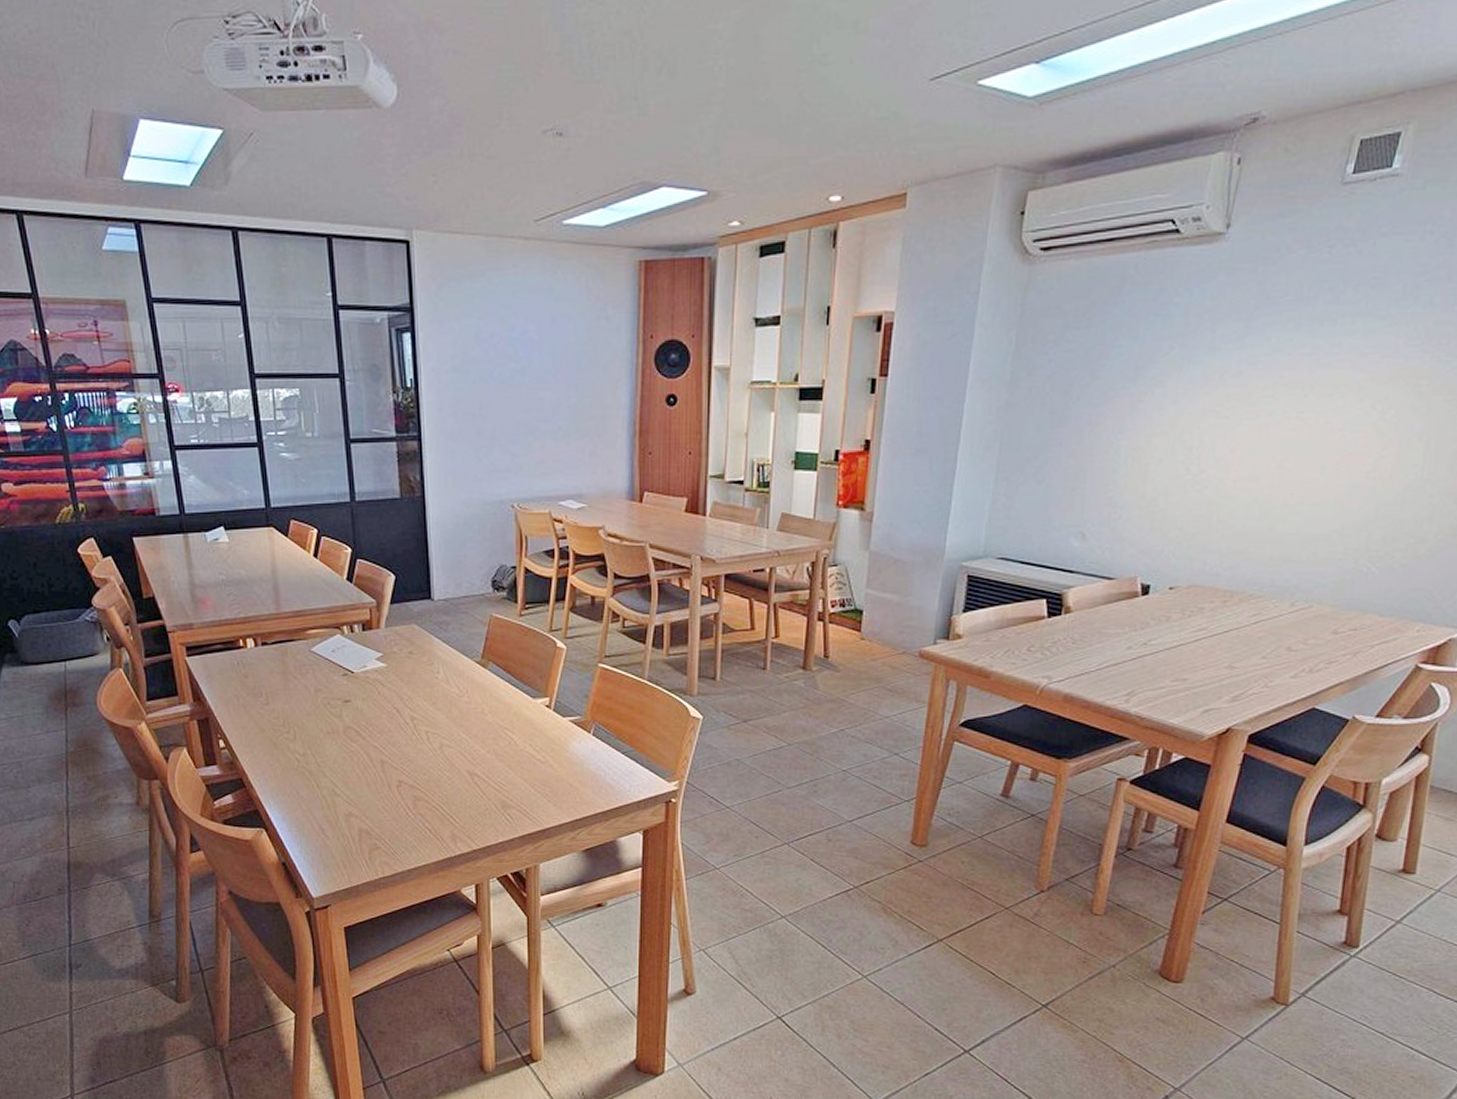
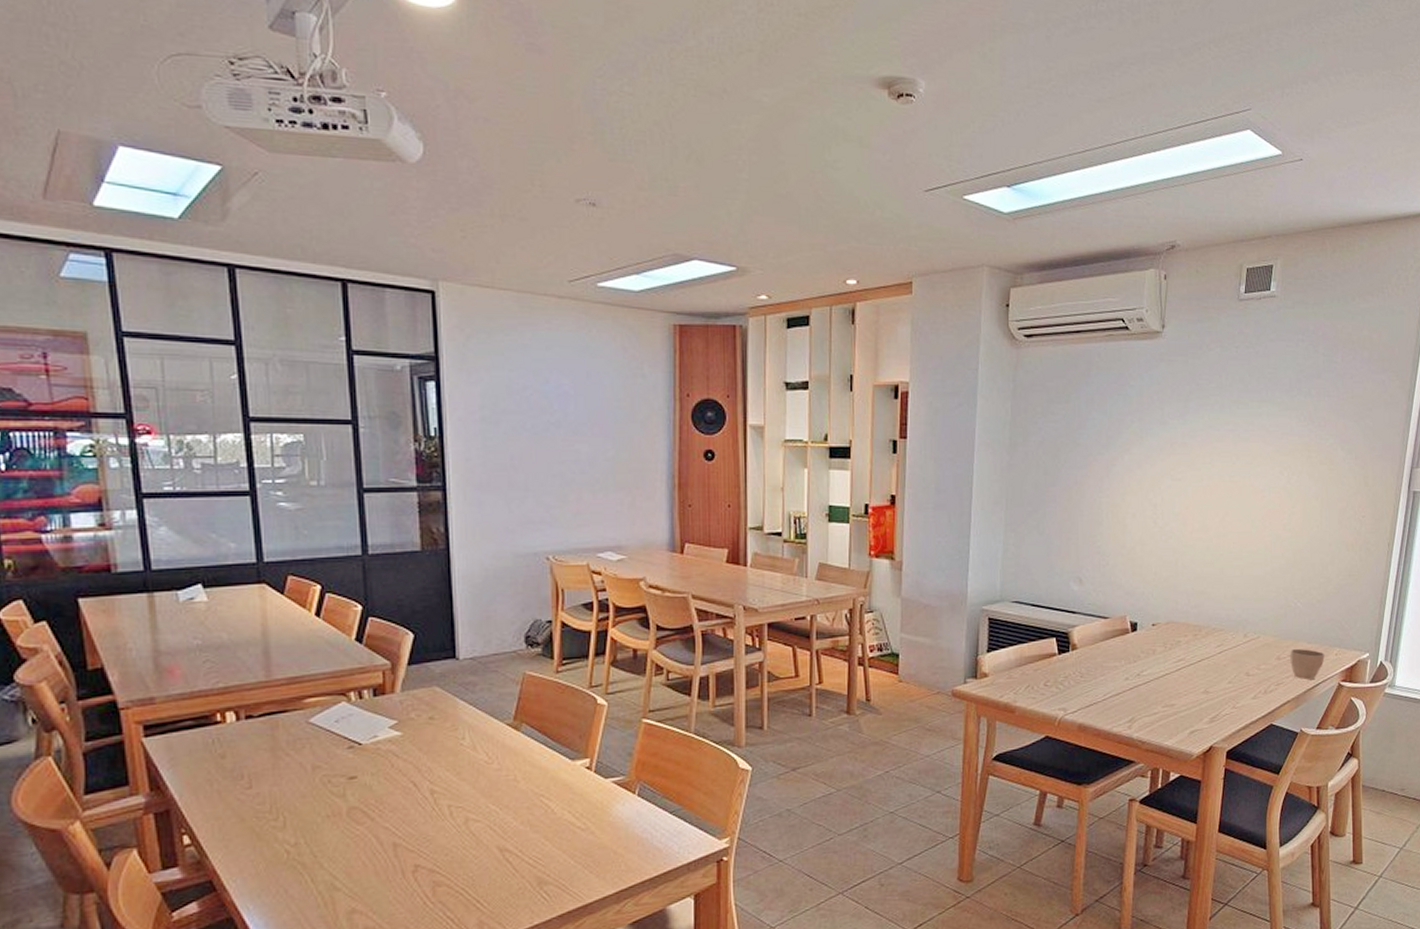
cup: none [1350,623,1401,660] -> present [1290,649,1325,680]

